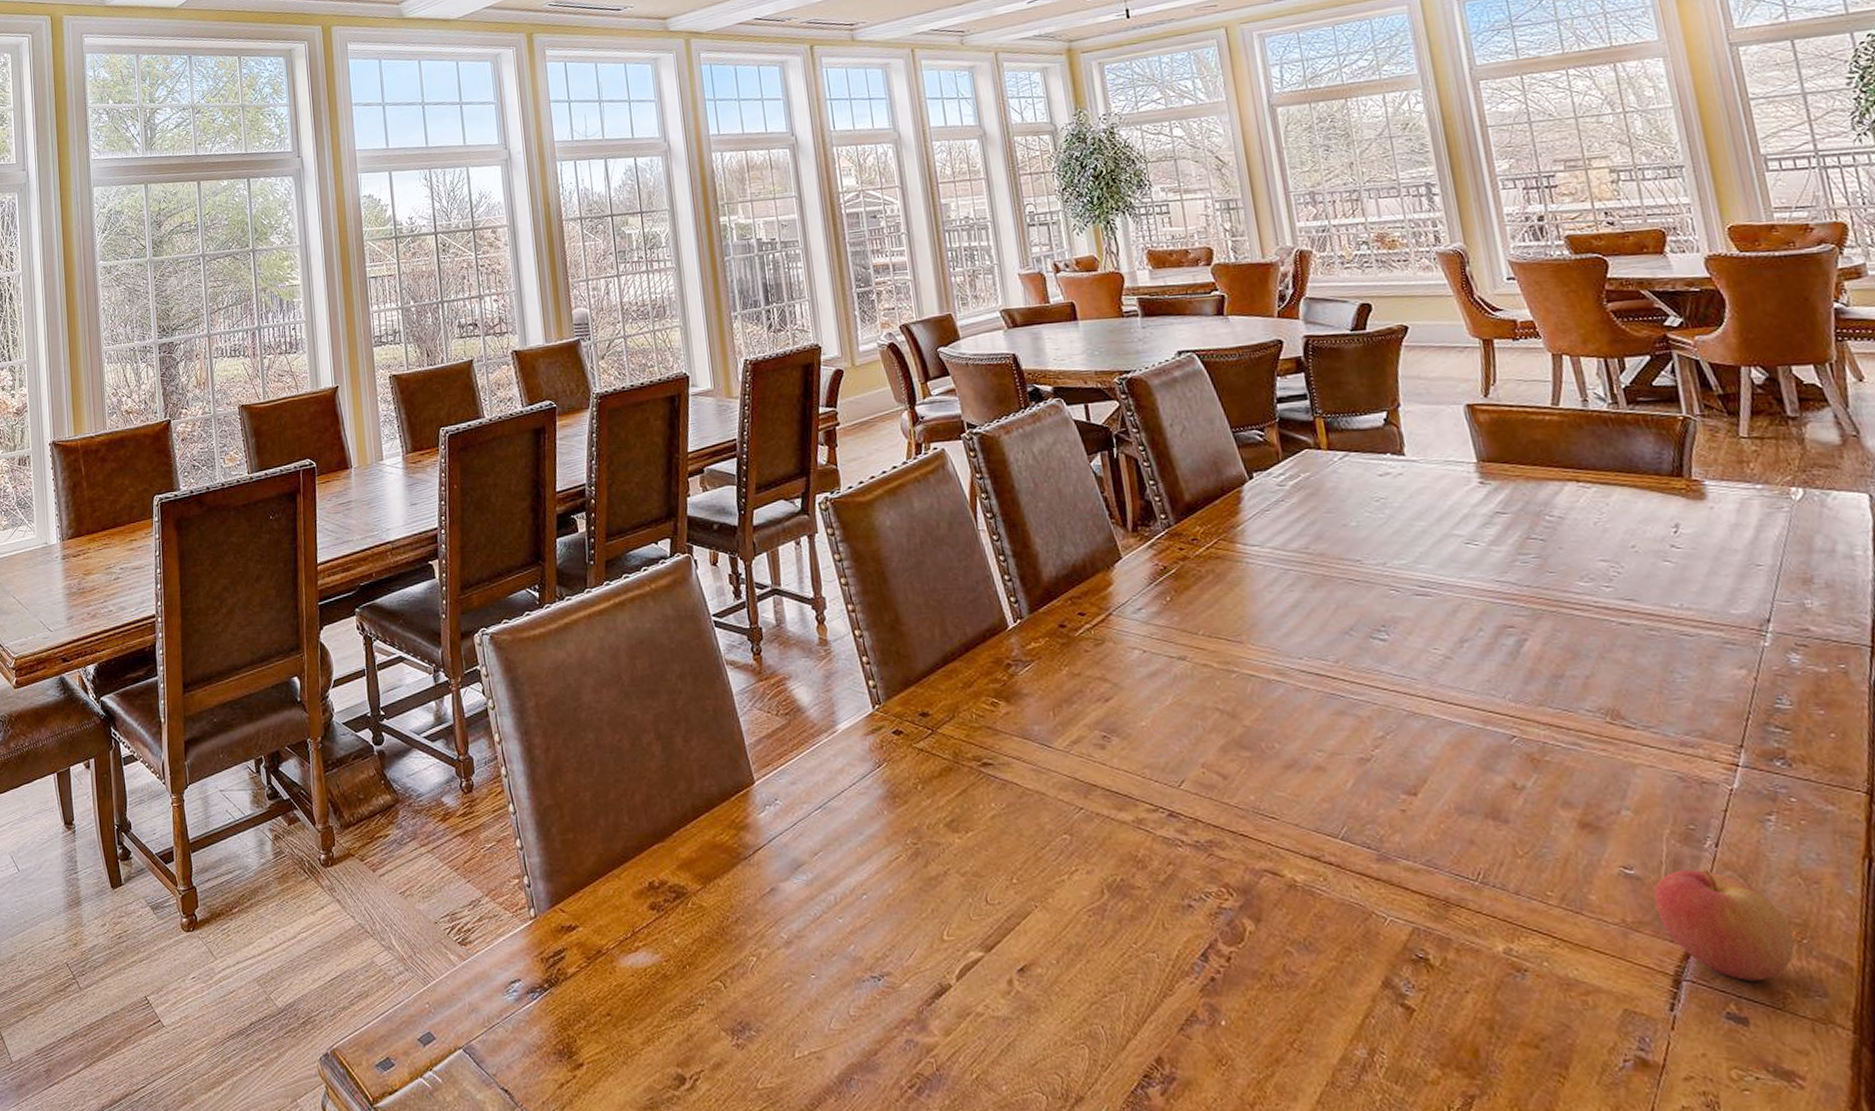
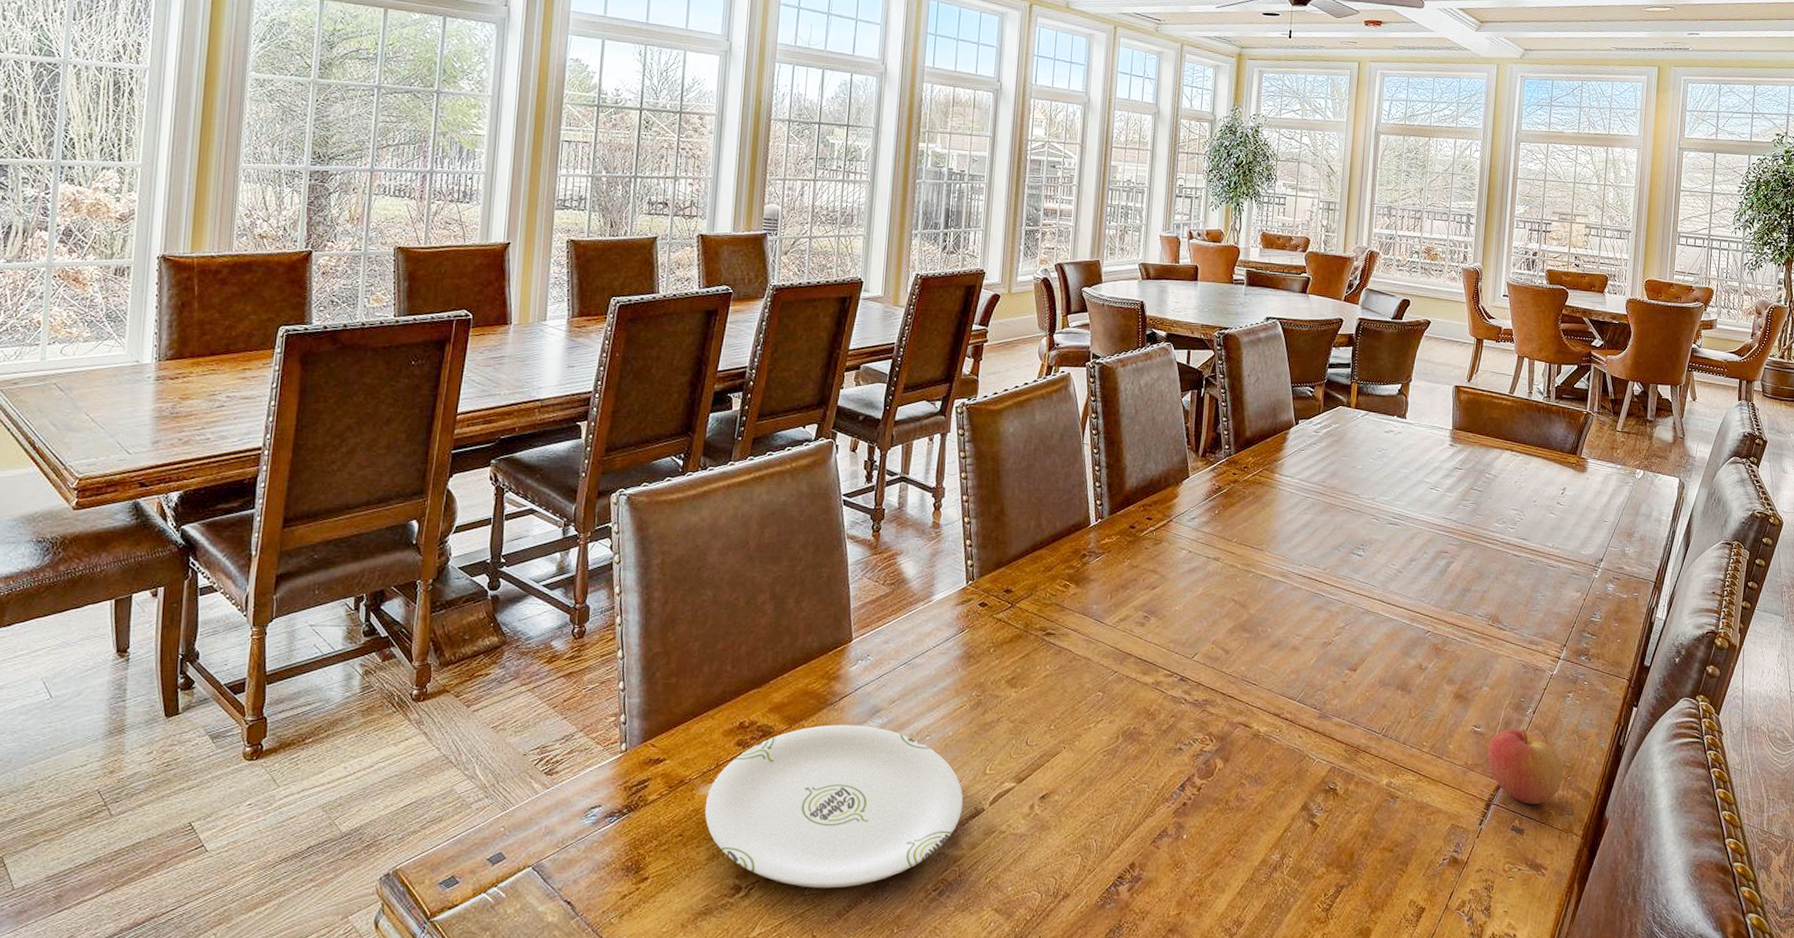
plate: none [628,883,925,1082] -> present [704,724,964,889]

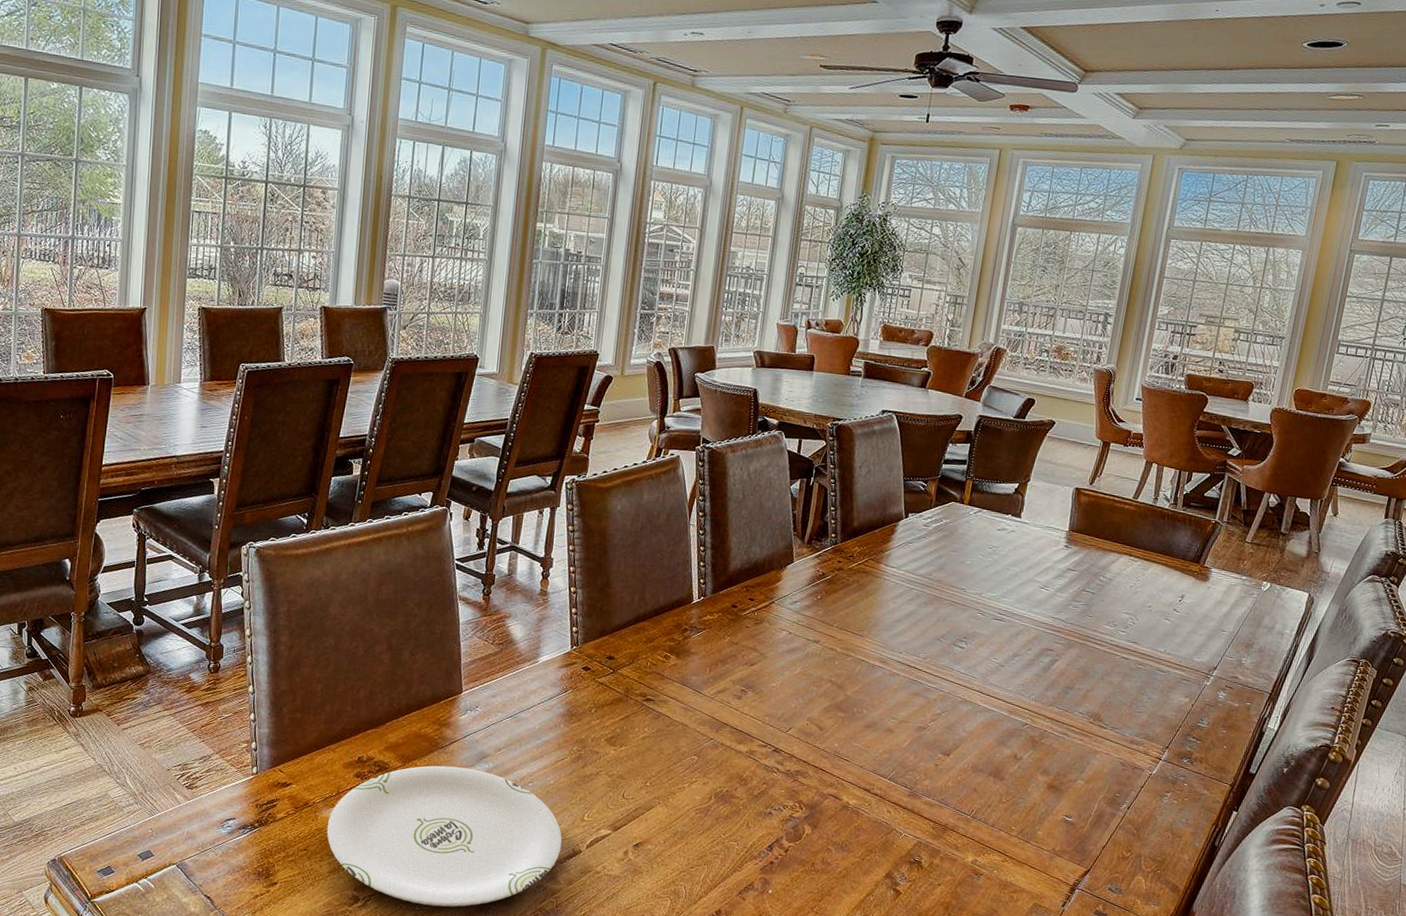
apple: present [1487,728,1564,805] -> none [1076,821,1154,893]

